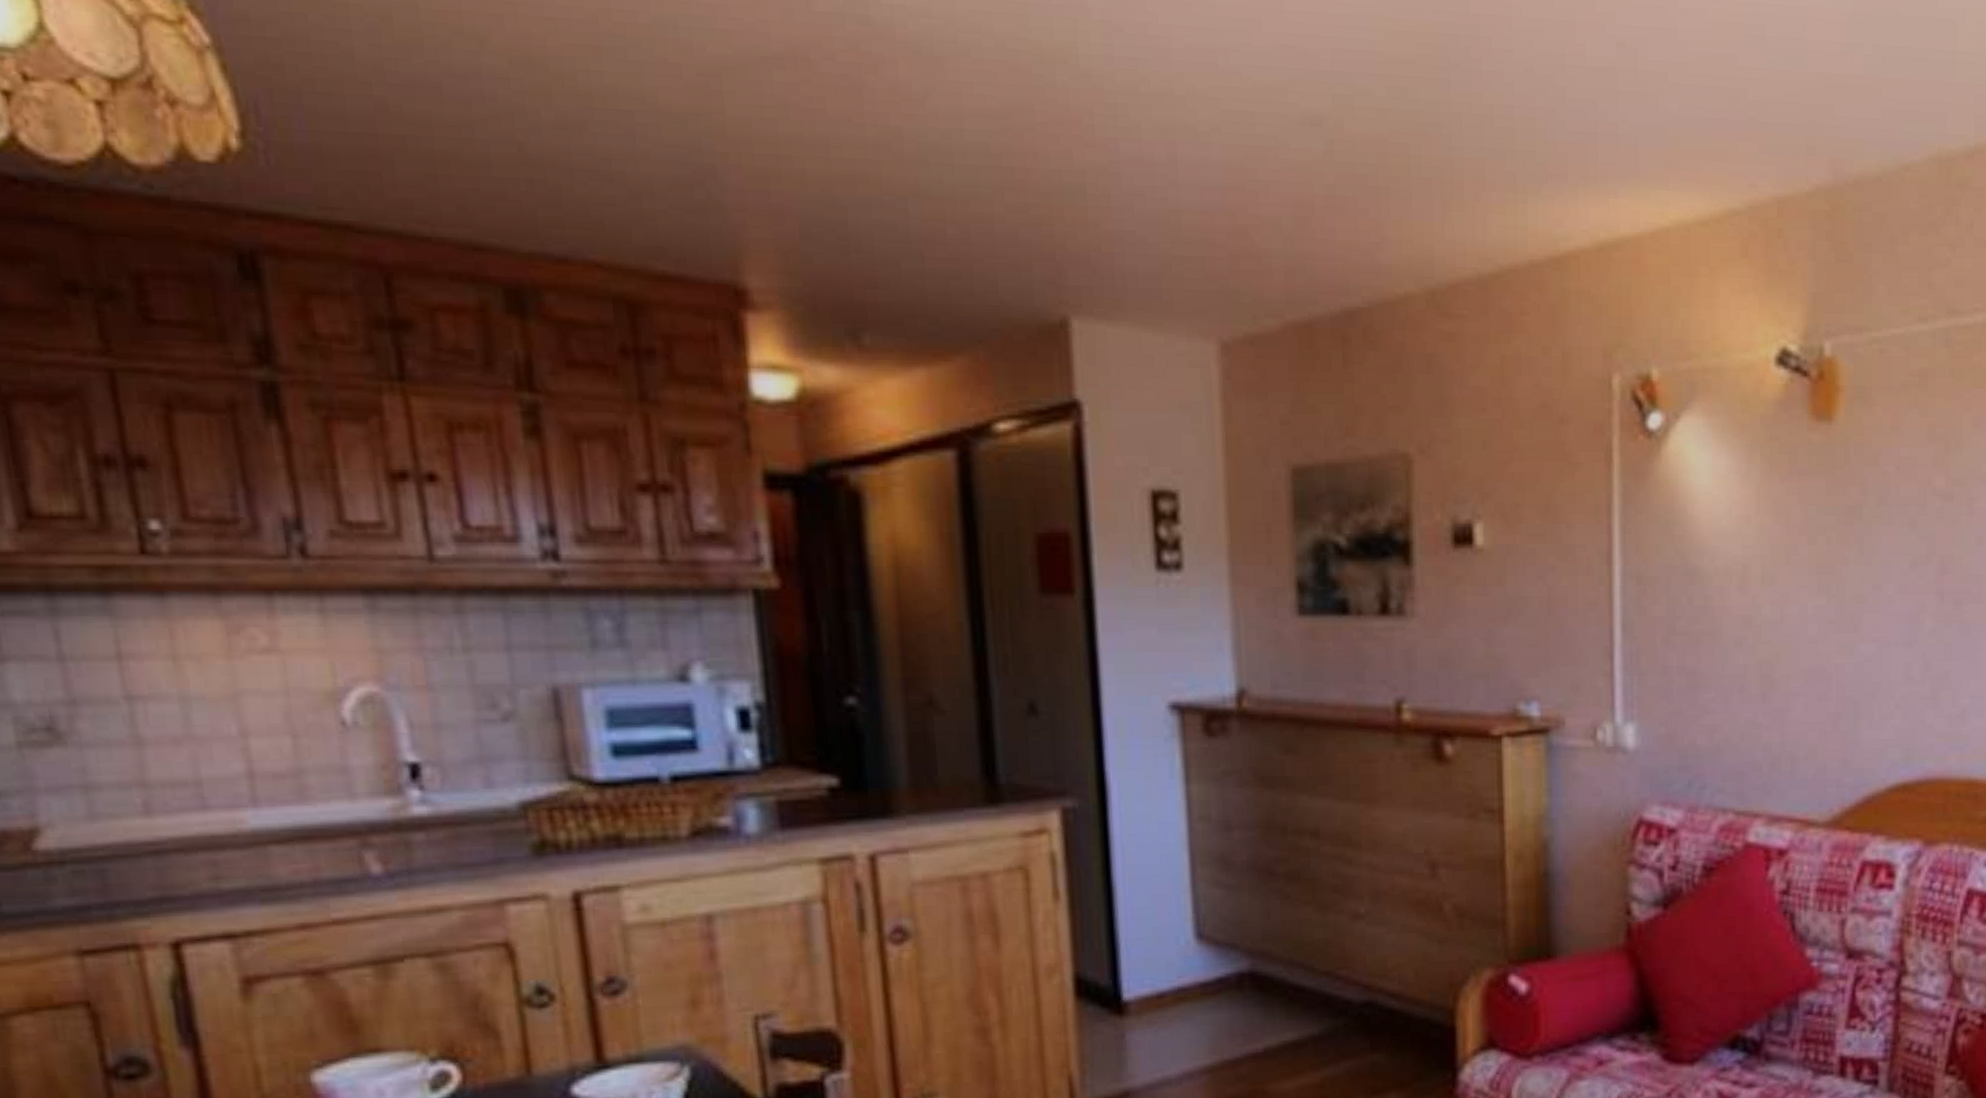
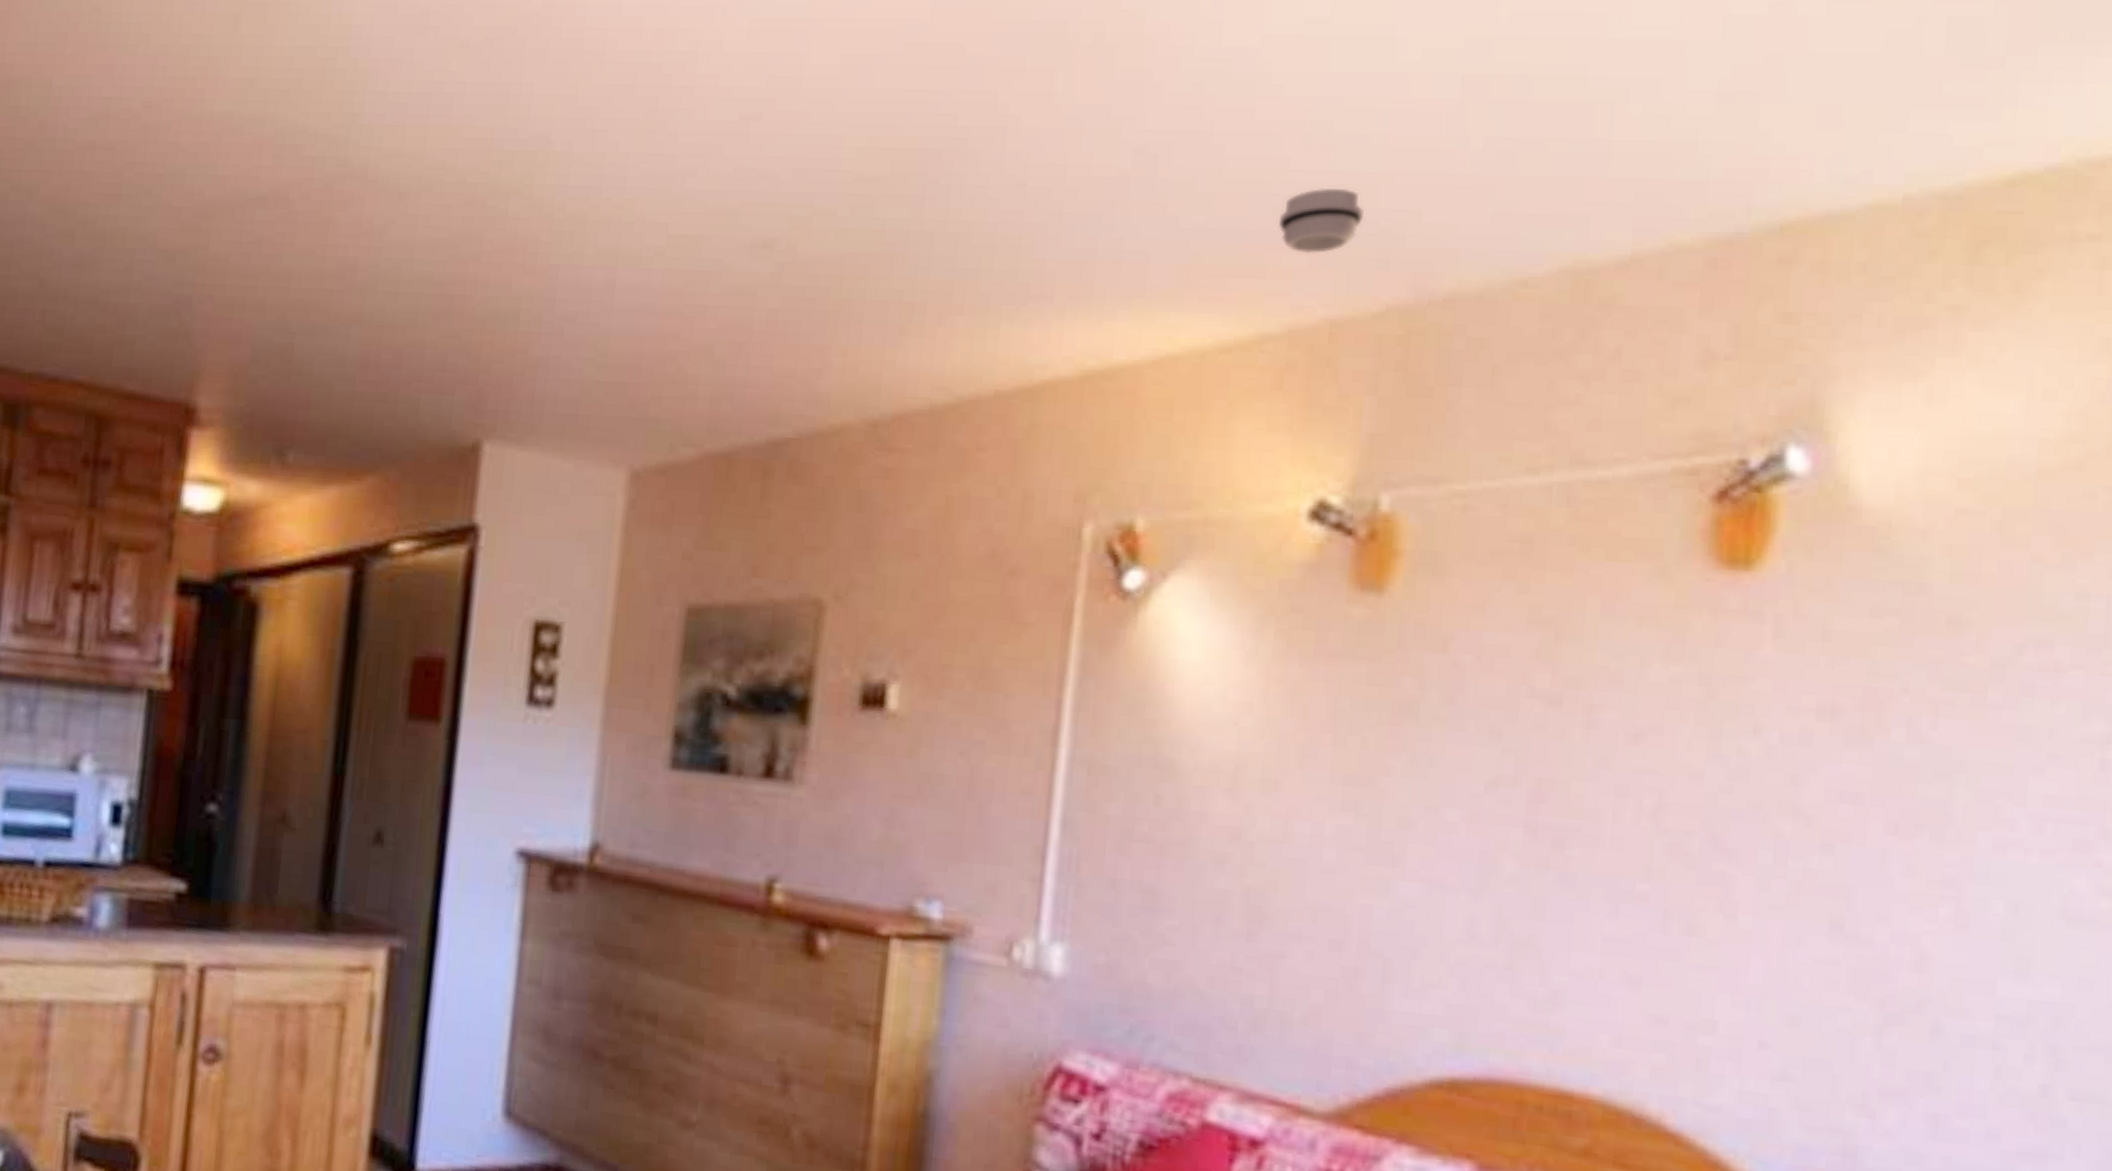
smoke detector: none [1733,83,1795,141] -> present [1277,187,1365,255]

